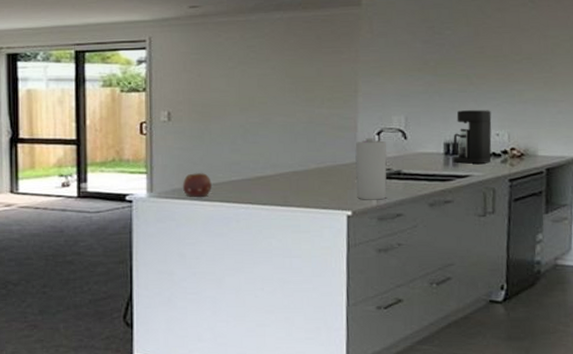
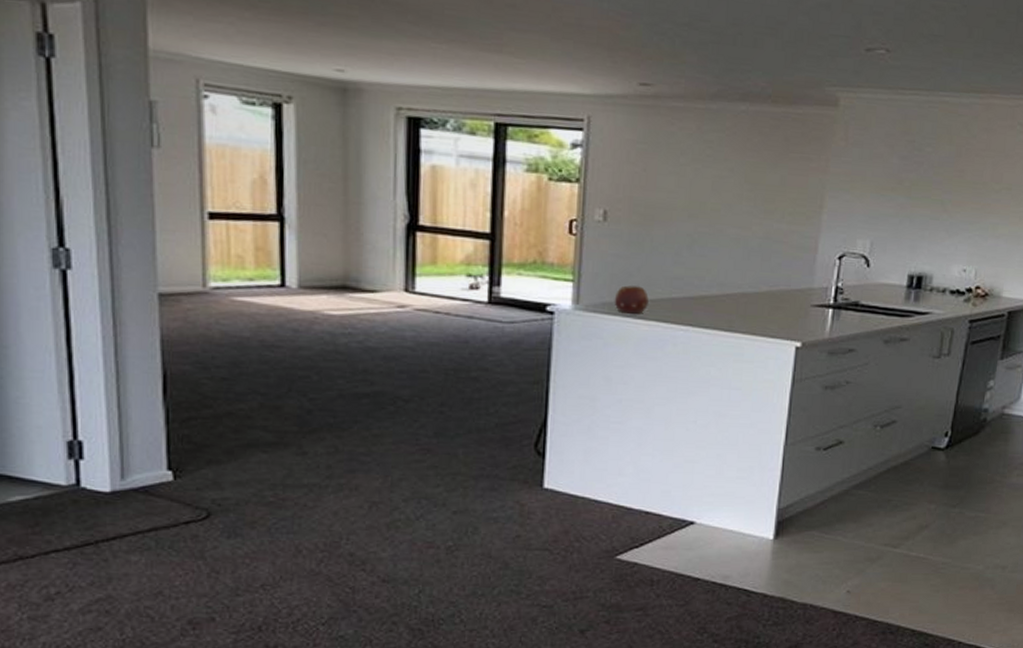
paper towel holder: present [355,138,387,200] -> none [809,262,847,333]
coffee maker: present [453,110,492,165] -> none [915,240,962,302]

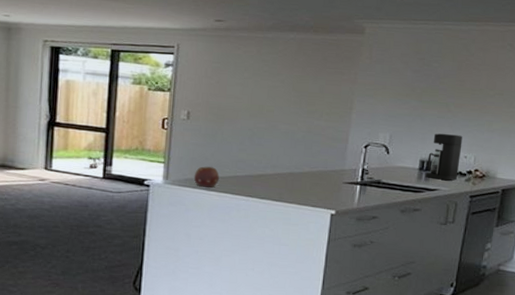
coffee maker: none [915,240,962,302] -> present [425,133,463,181]

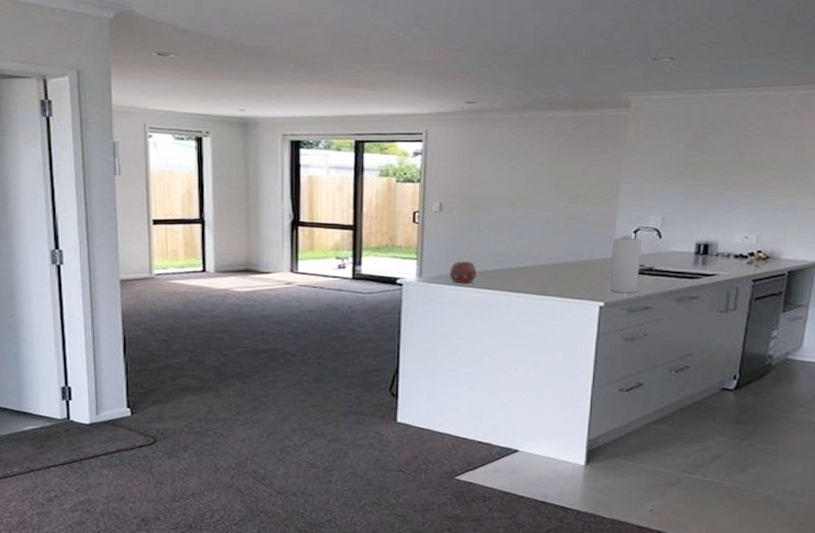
paper towel holder: none [341,150,371,204] -> present [610,235,641,293]
coffee maker: present [425,133,463,181] -> none [702,213,743,265]

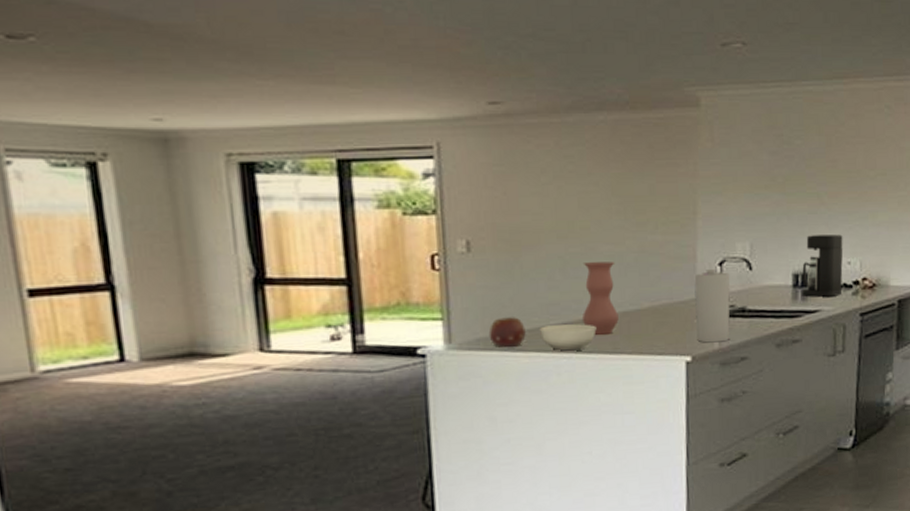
bowl: none [487,270,531,290] -> present [539,324,597,351]
vase: none [520,224,550,280] -> present [581,262,619,335]
coffee maker: none [702,213,743,265] -> present [802,234,843,298]

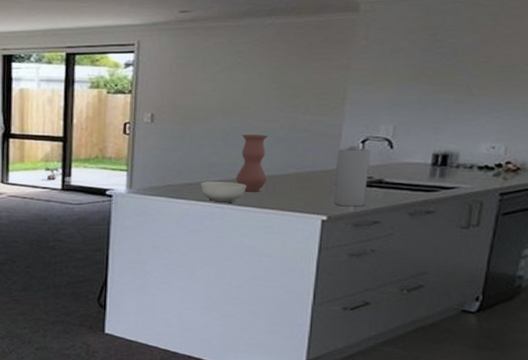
fruit: present [488,317,526,347] -> none [160,172,189,195]
coffee maker: present [802,234,843,298] -> none [440,121,489,177]

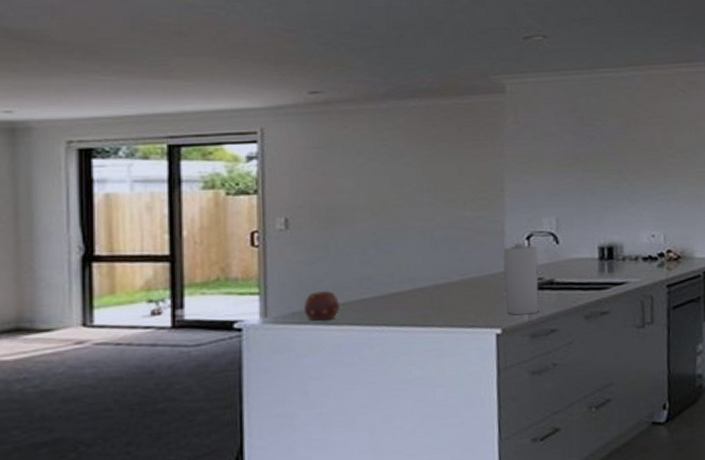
fruit: none [160,172,189,195] -> present [303,291,339,321]
bowl: present [199,181,247,203] -> none [352,297,408,325]
vase: present [235,135,269,192] -> none [394,237,430,308]

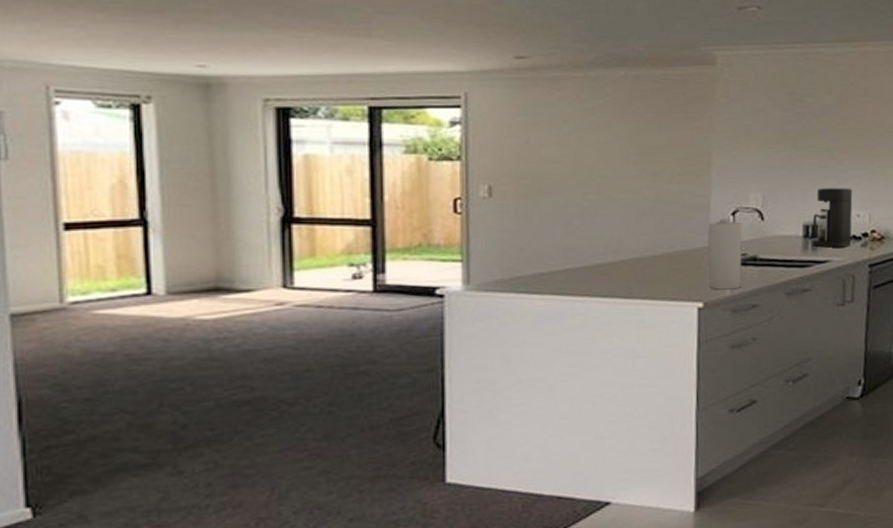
fruit: present [303,291,339,321] -> none [506,260,542,289]
coffee maker: none [607,209,648,270] -> present [812,188,853,249]

